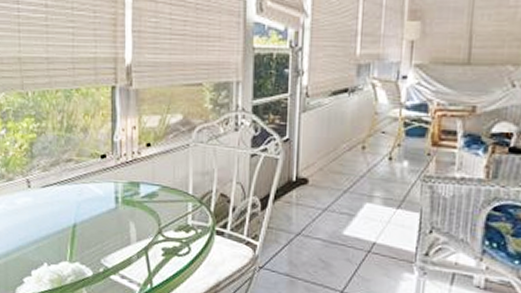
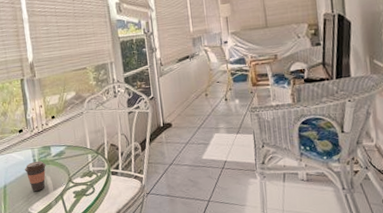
coffee cup: none [103,199,132,239] -> present [25,160,47,191]

